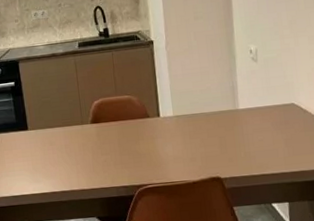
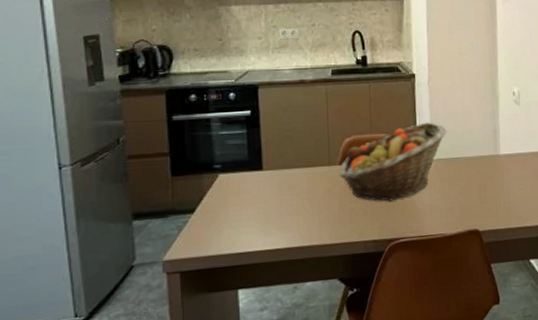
fruit basket: none [91,83,186,154] -> present [340,122,447,202]

